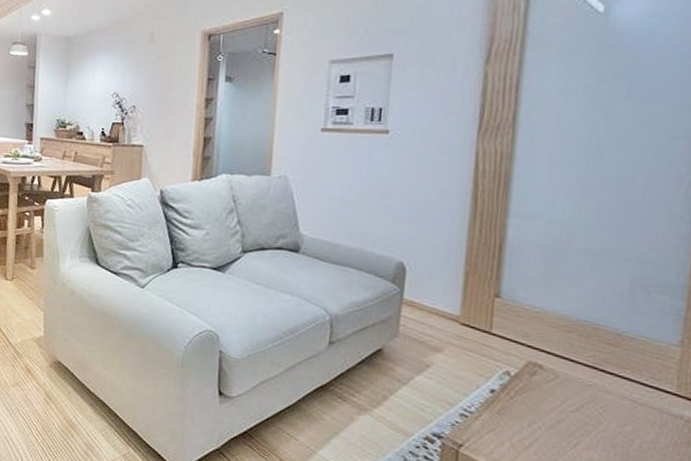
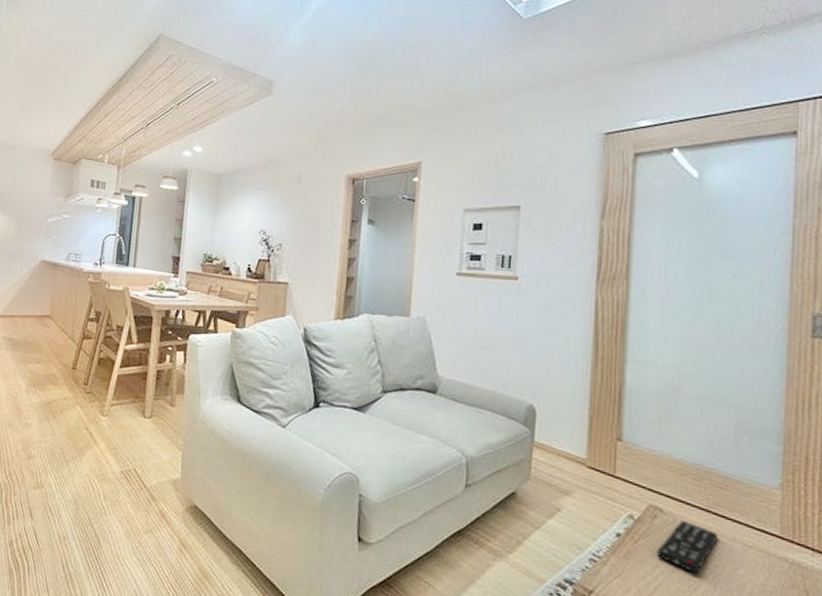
remote control: none [534,376,605,431] -> present [657,520,719,575]

